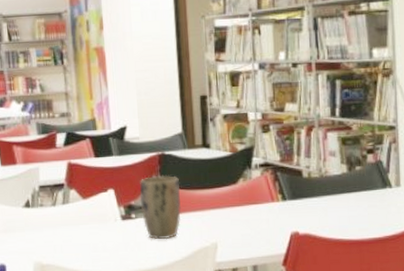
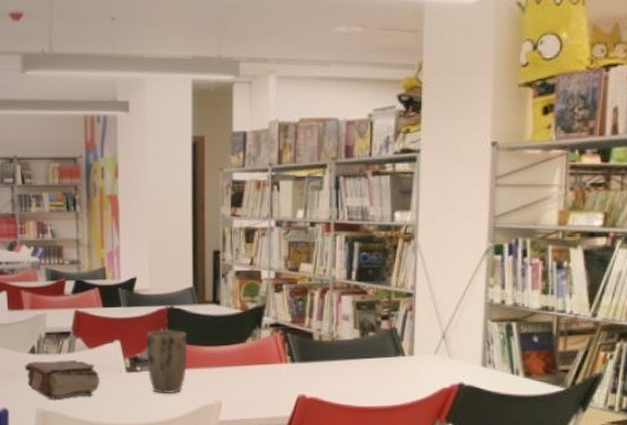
book: none [20,211,96,252] -> present [24,360,100,399]

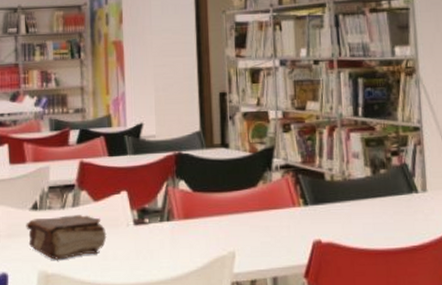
plant pot: present [147,330,188,395] -> none [155,177,198,247]

